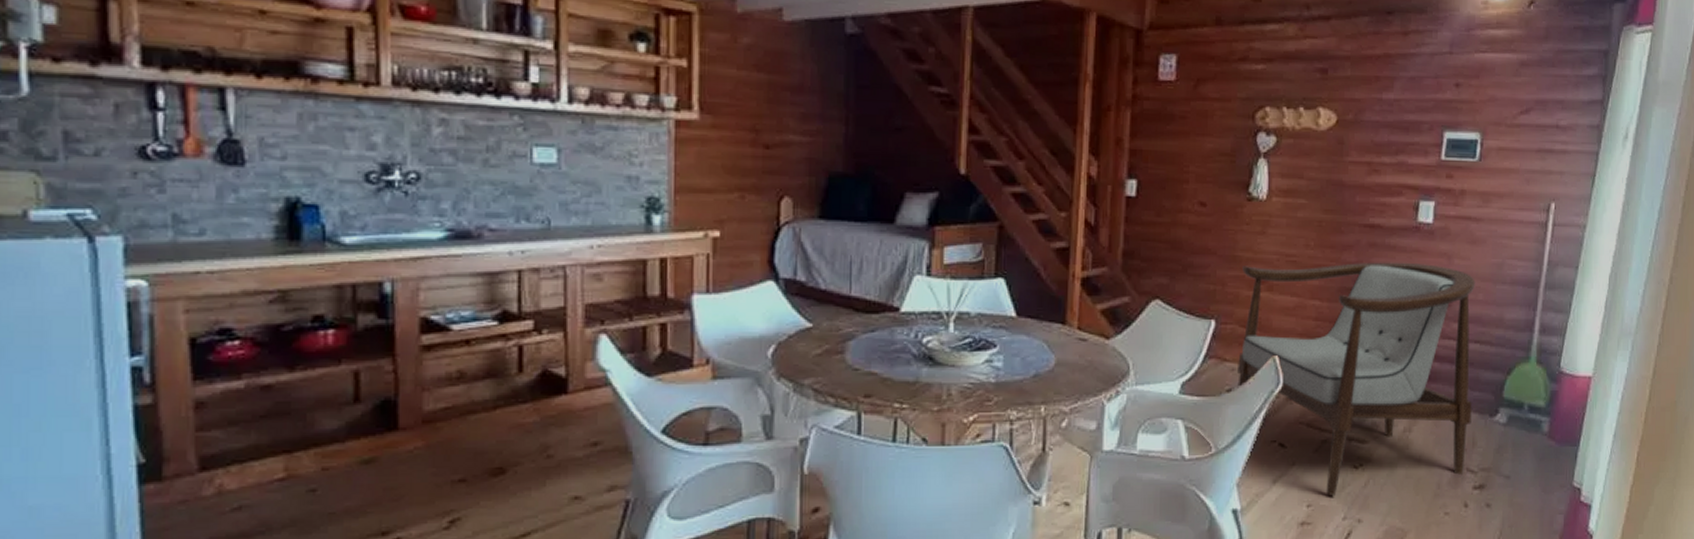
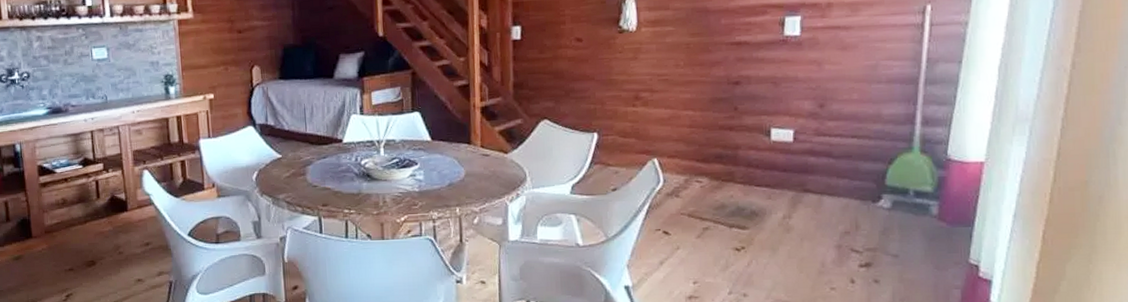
armchair: present [1236,262,1475,496] -> none [619,71,853,274]

